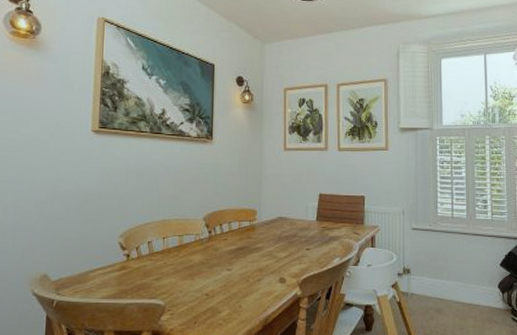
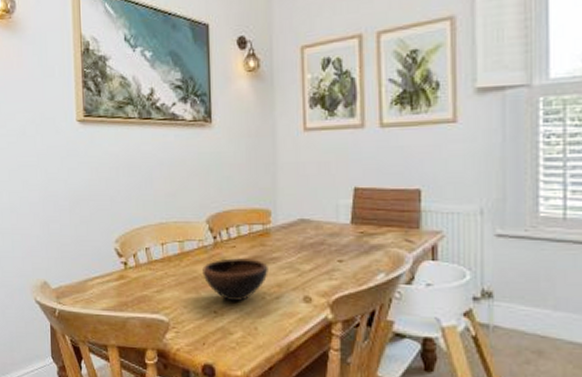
bowl: none [198,248,253,285] -> present [202,257,268,302]

